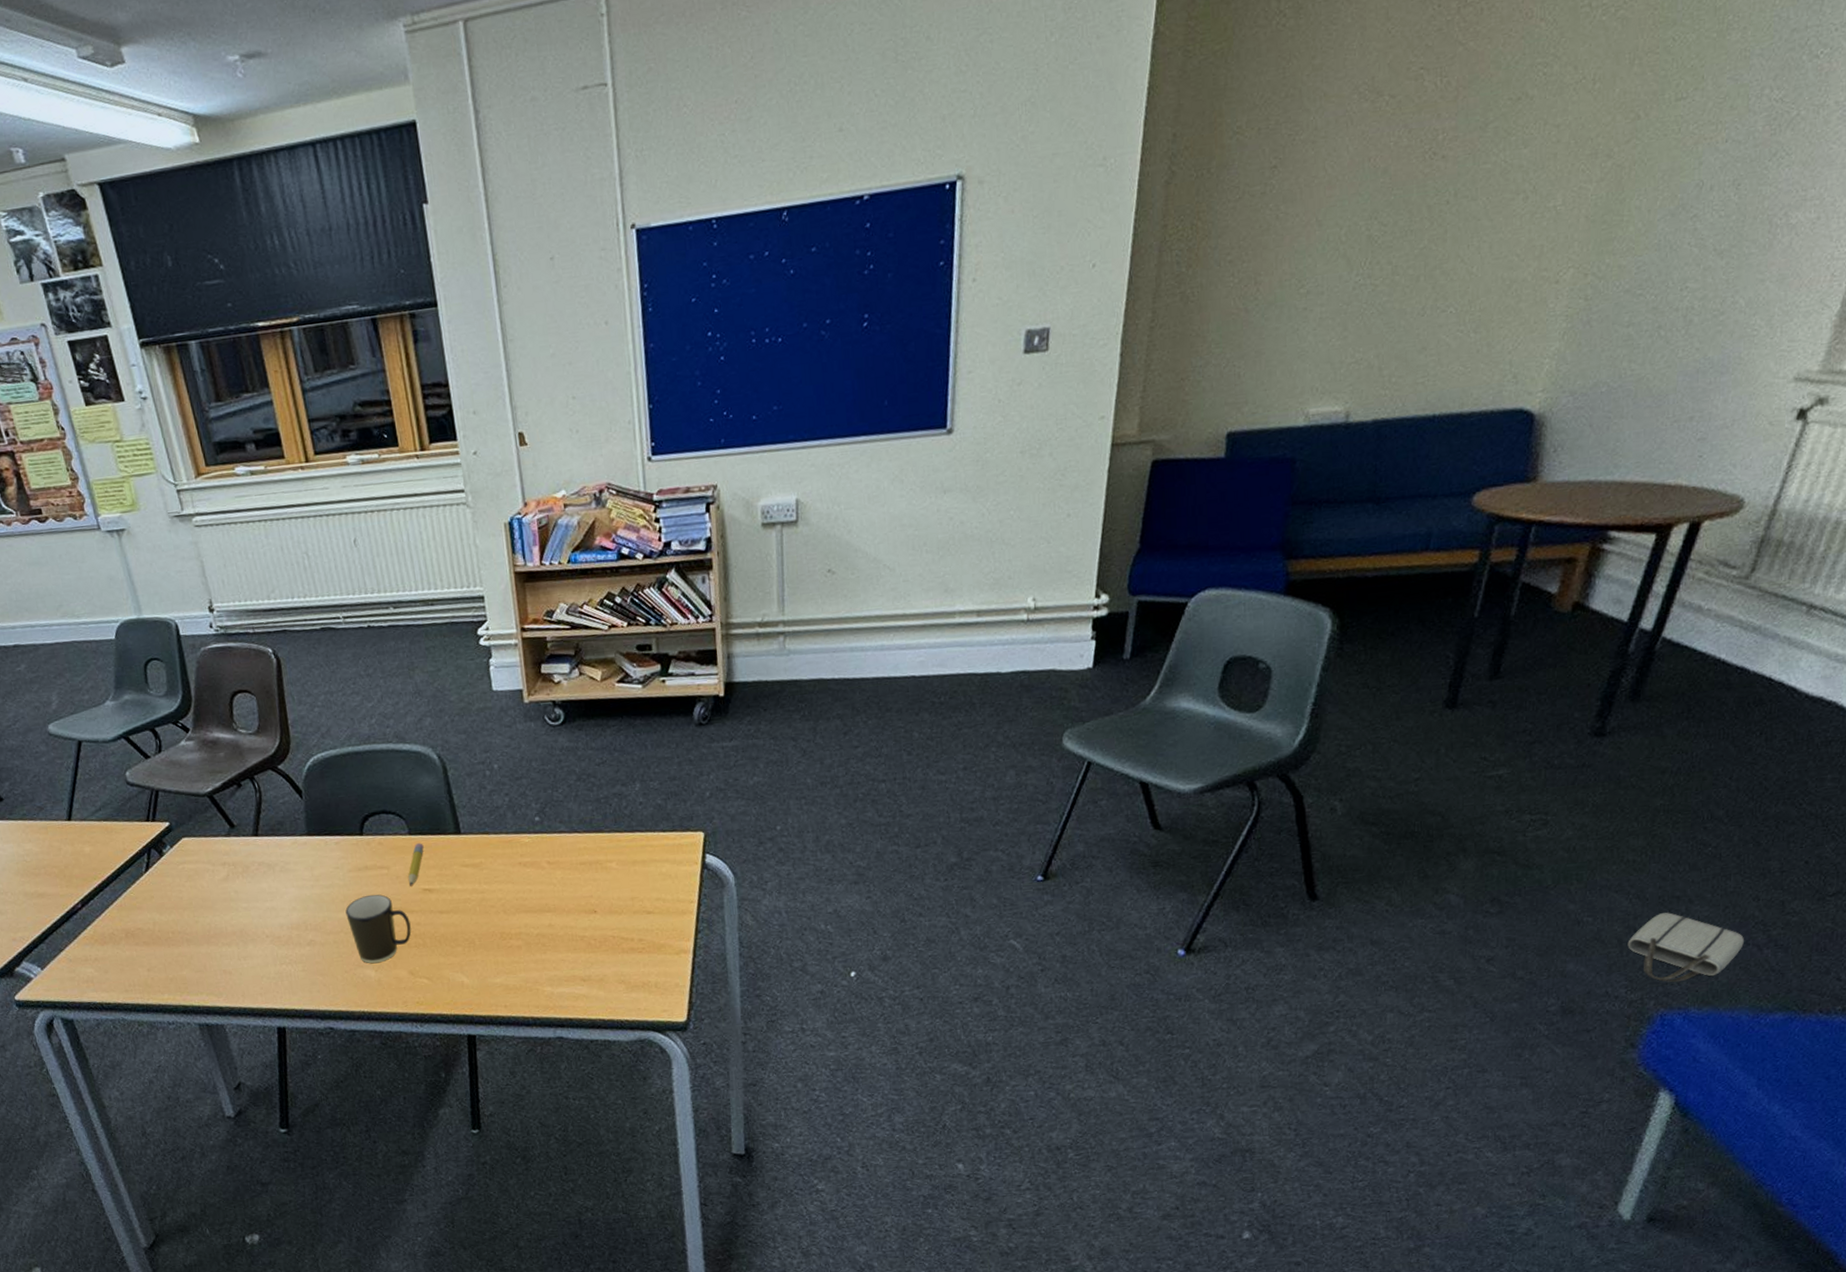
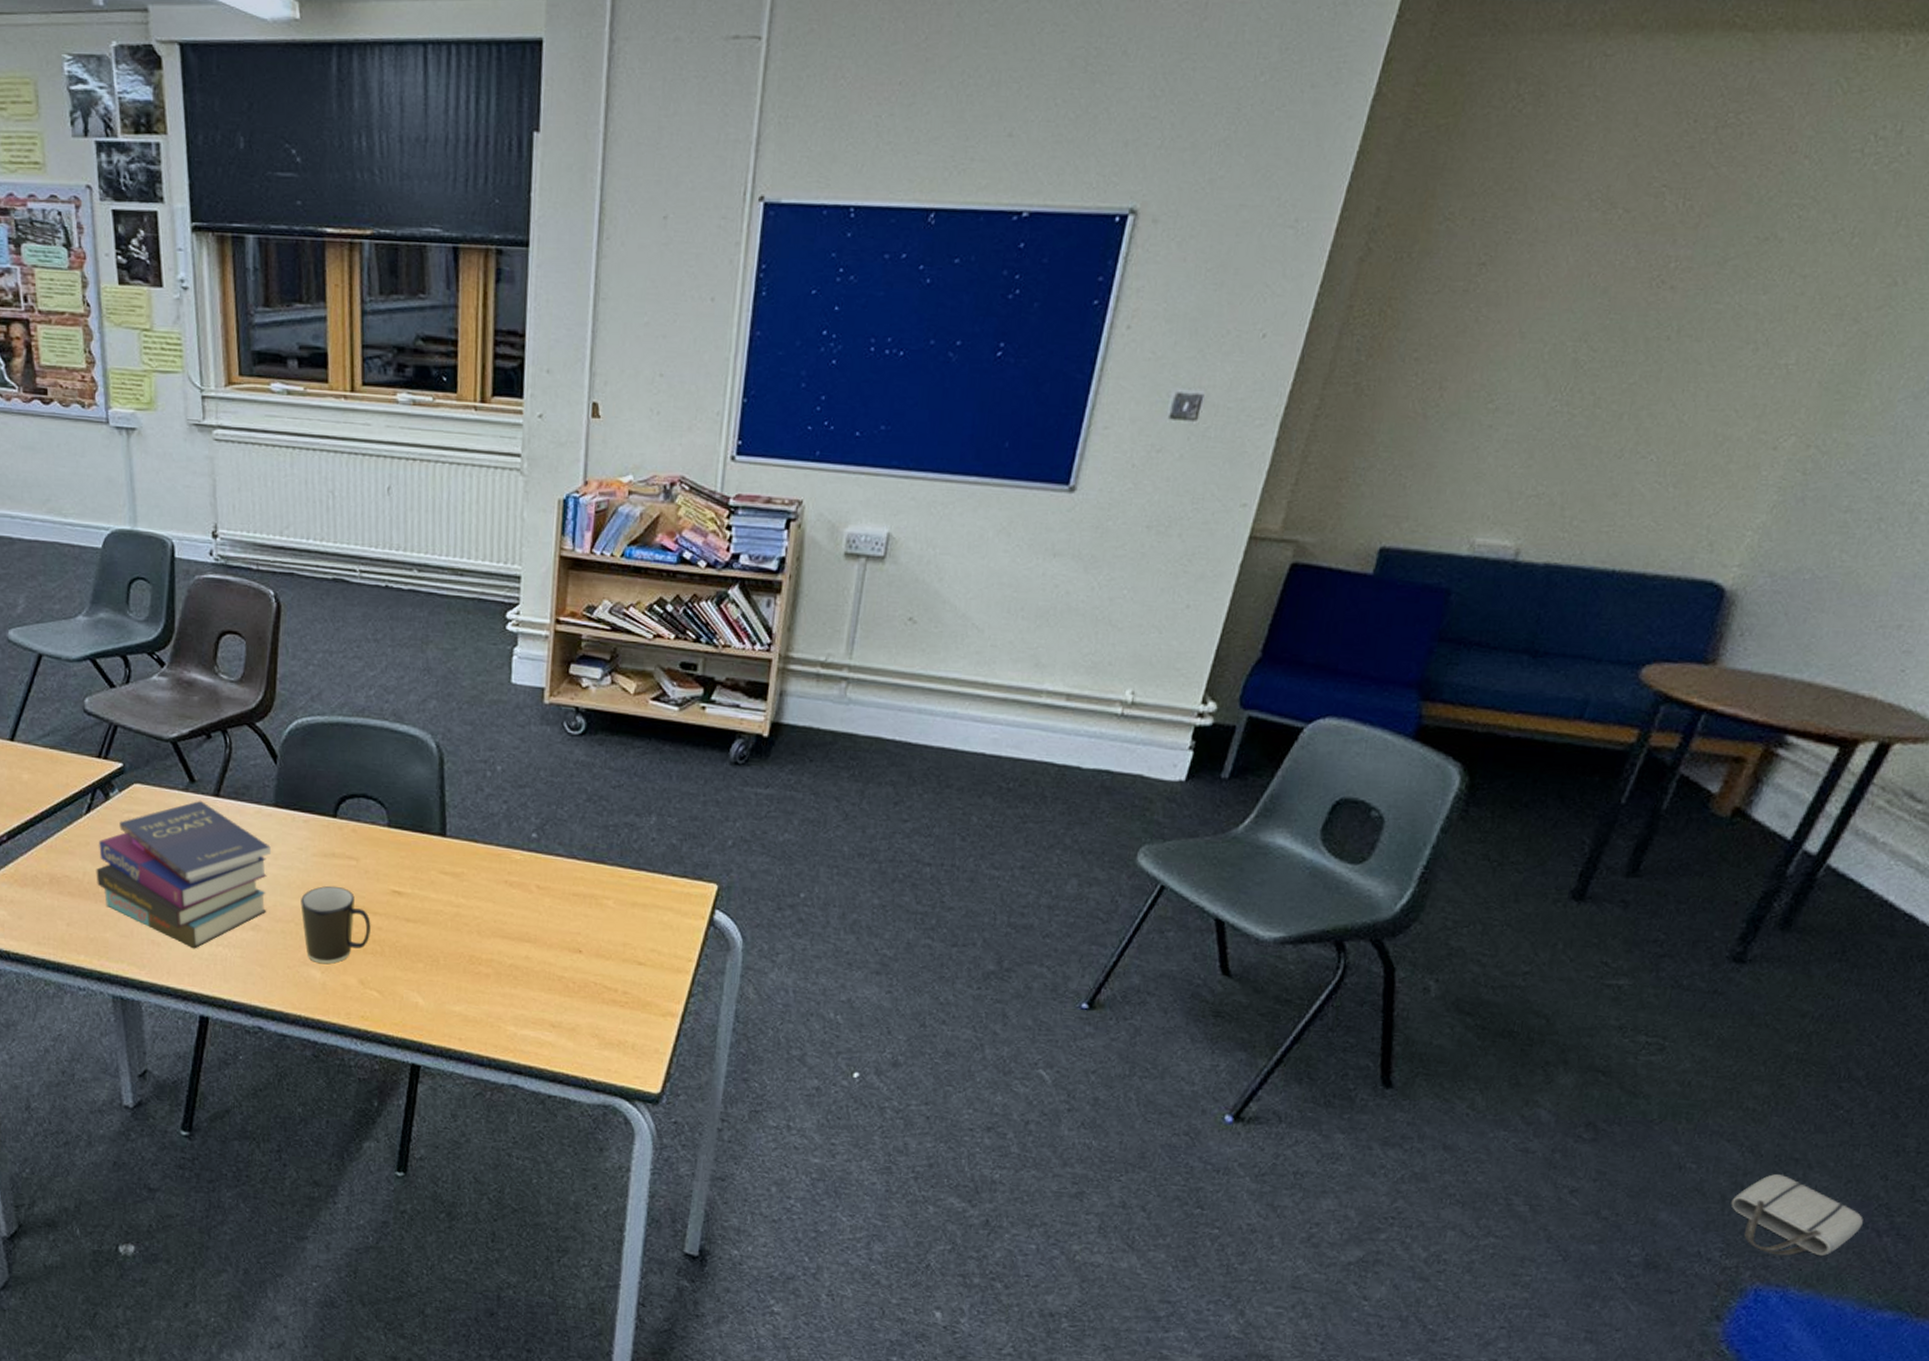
books: none [162,841,318,971] -> present [96,800,271,949]
pencil: present [407,843,424,887] -> none [377,838,402,885]

